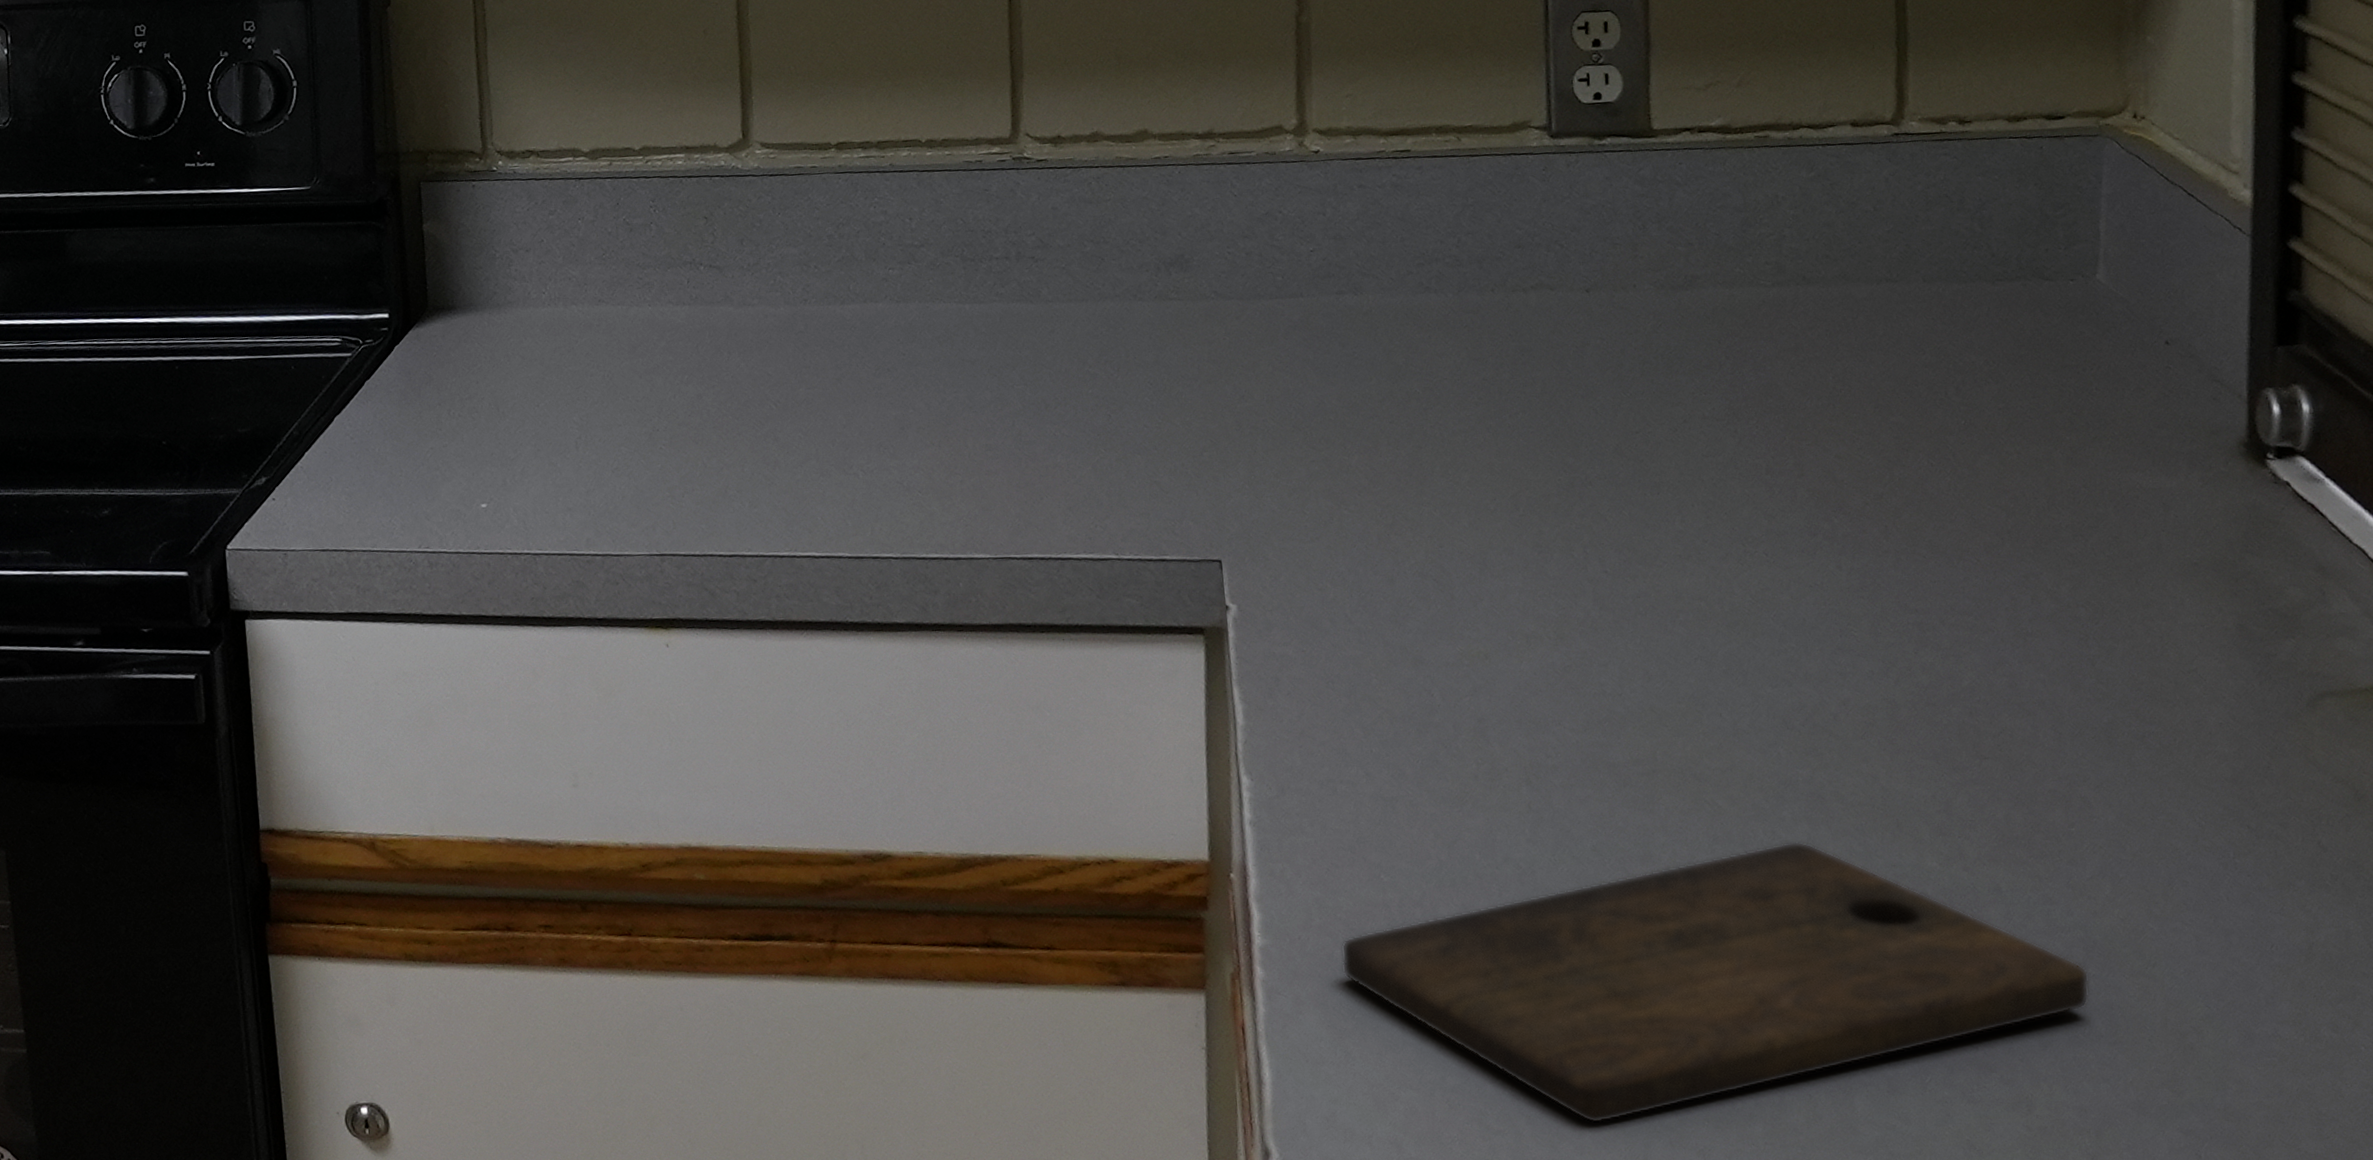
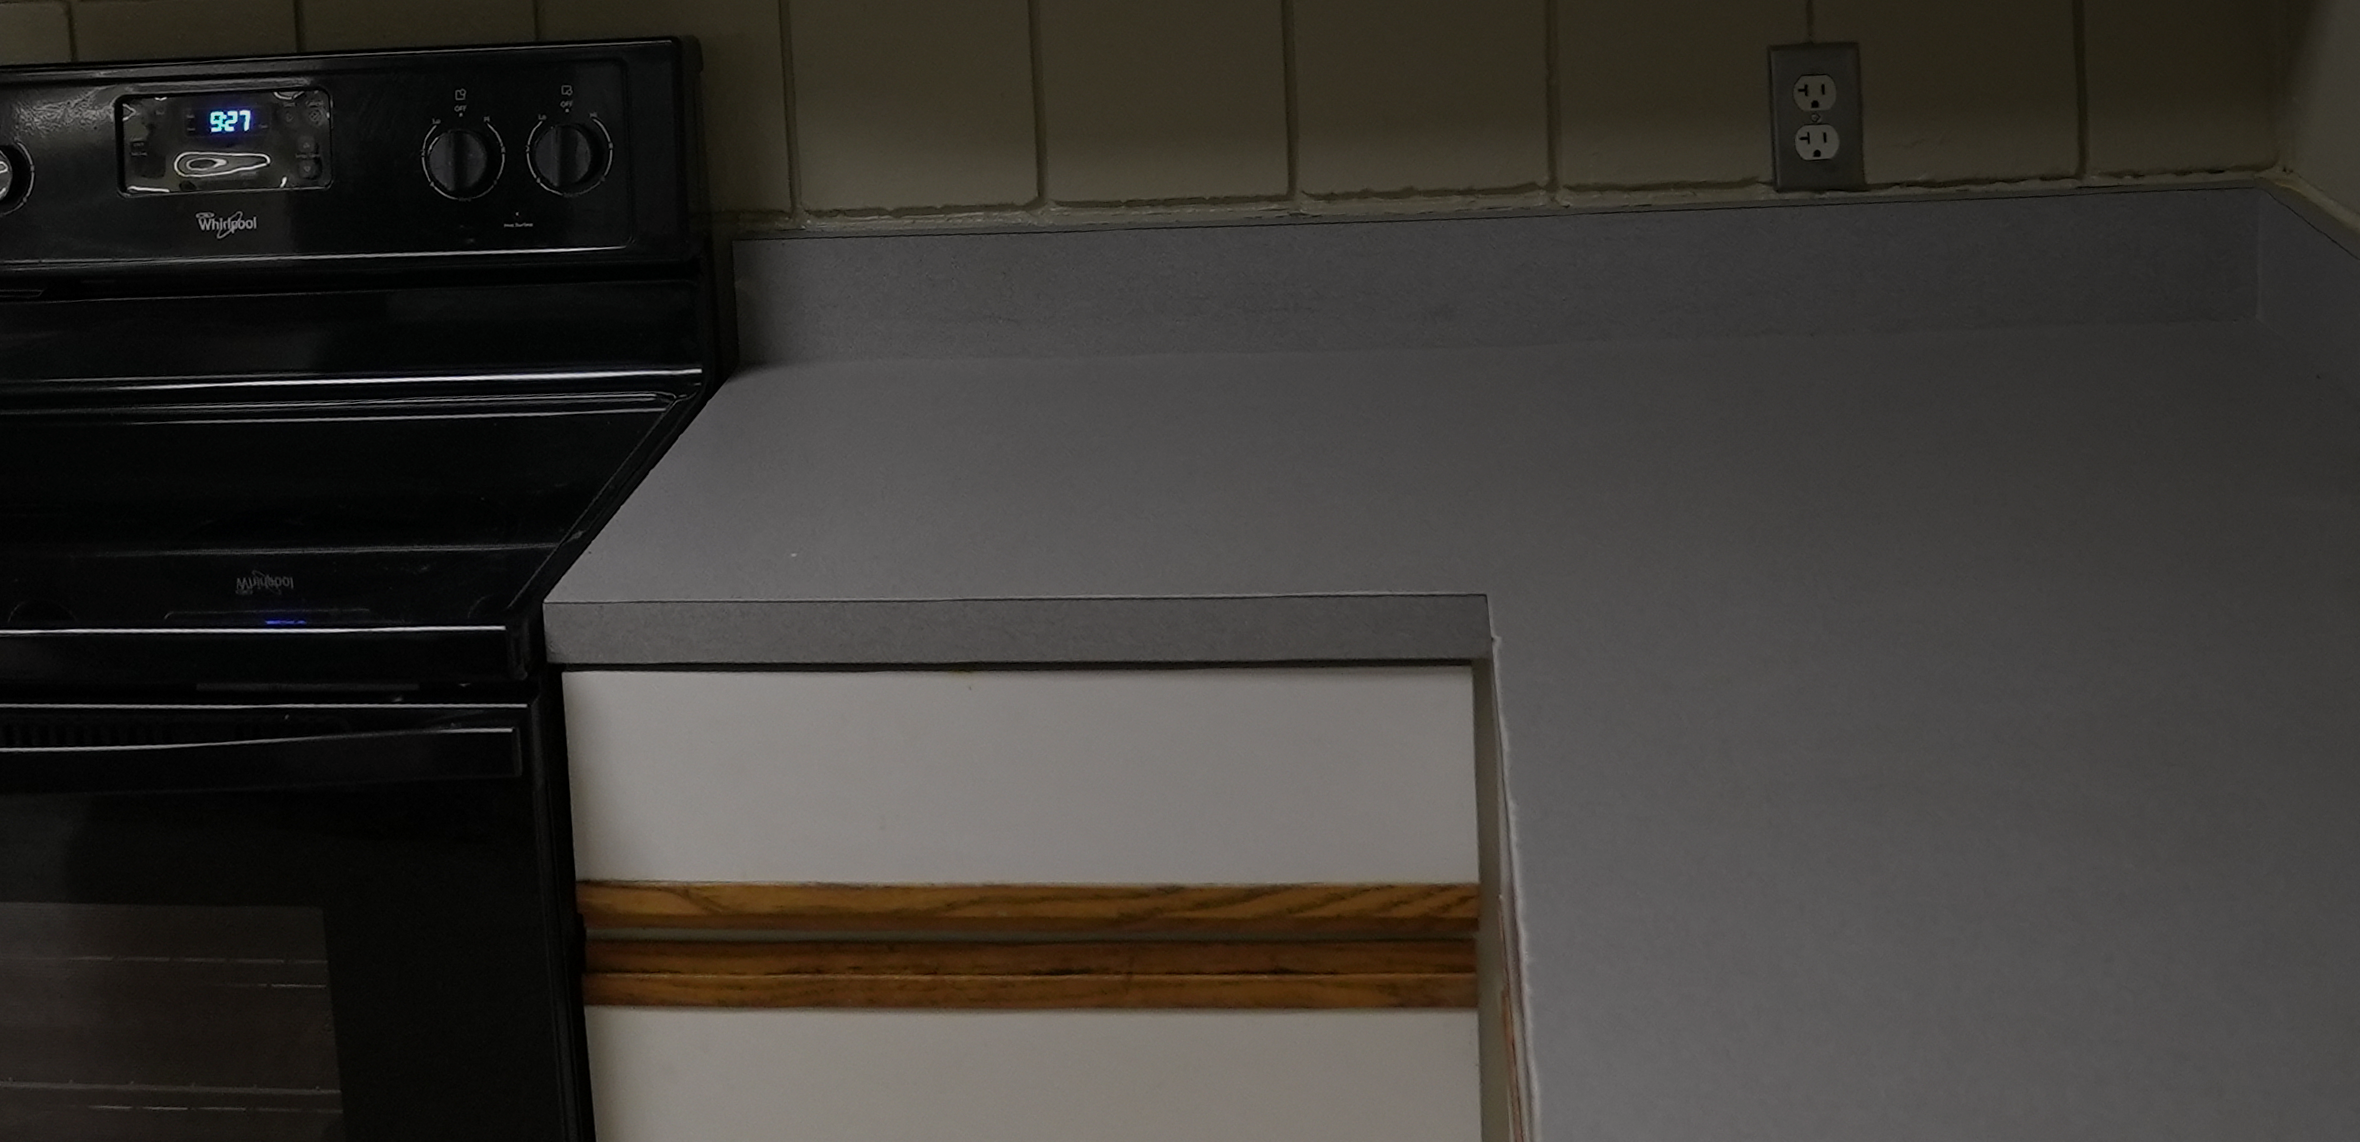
cutting board: present [1341,841,2089,1124] -> none [1602,848,2269,1124]

